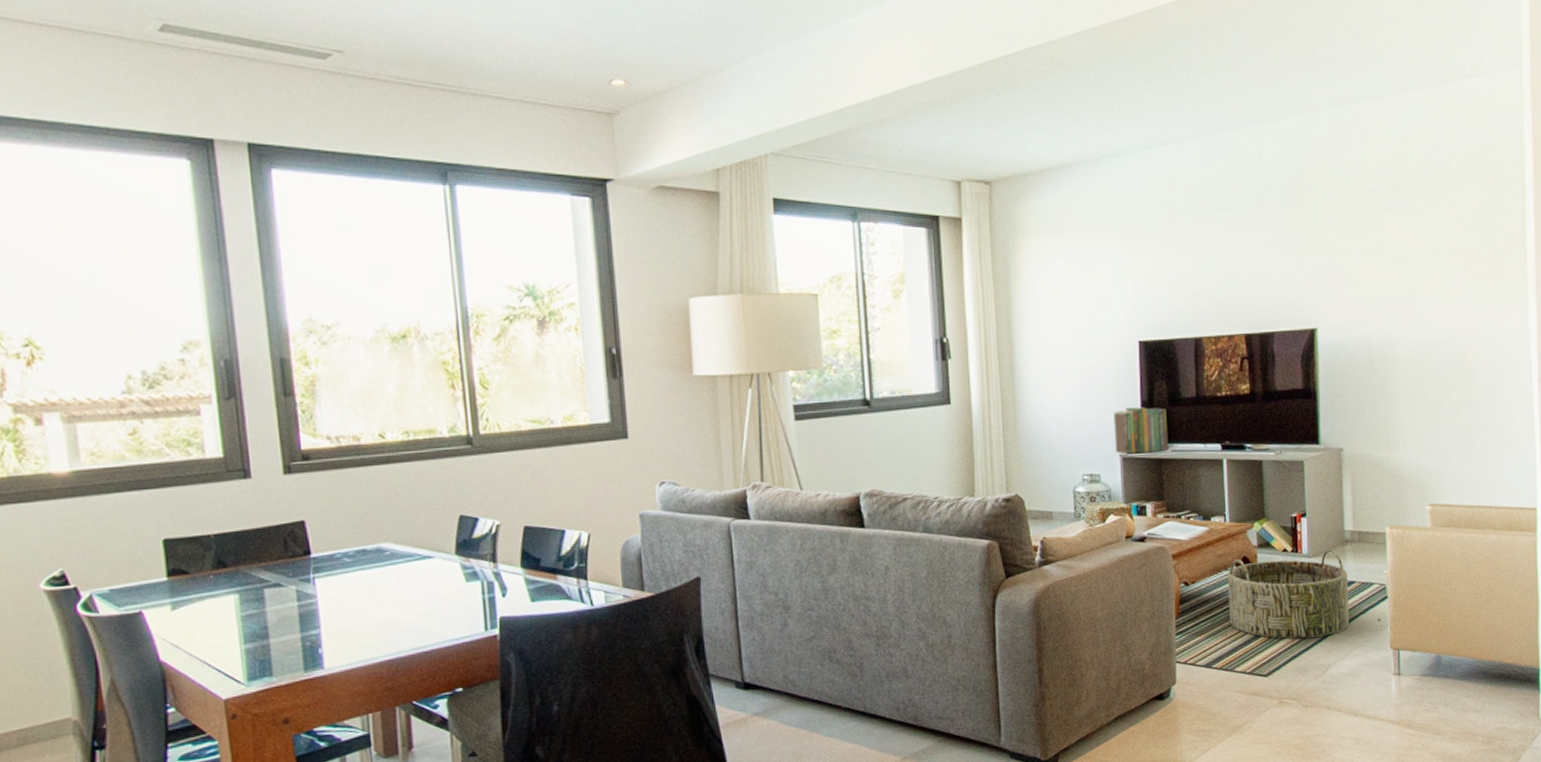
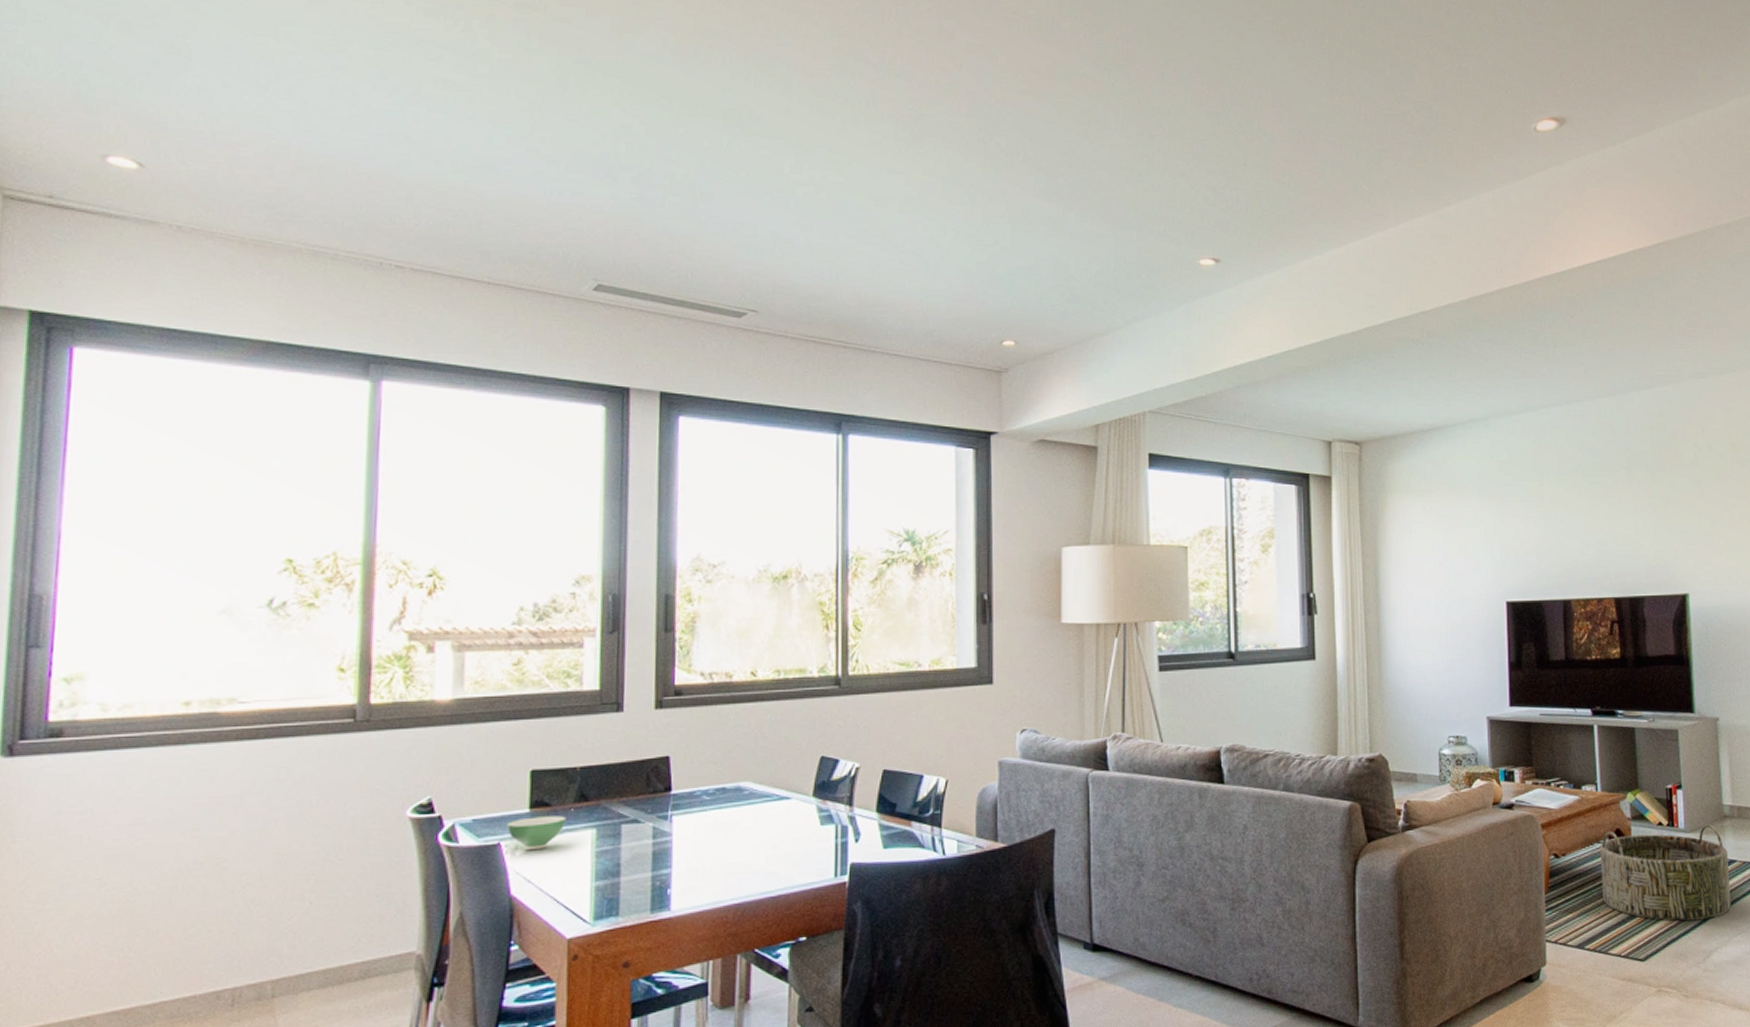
bowl: none [145,582,208,618] -> present [506,816,568,851]
books: present [1114,407,1169,455] -> none [1481,669,1537,717]

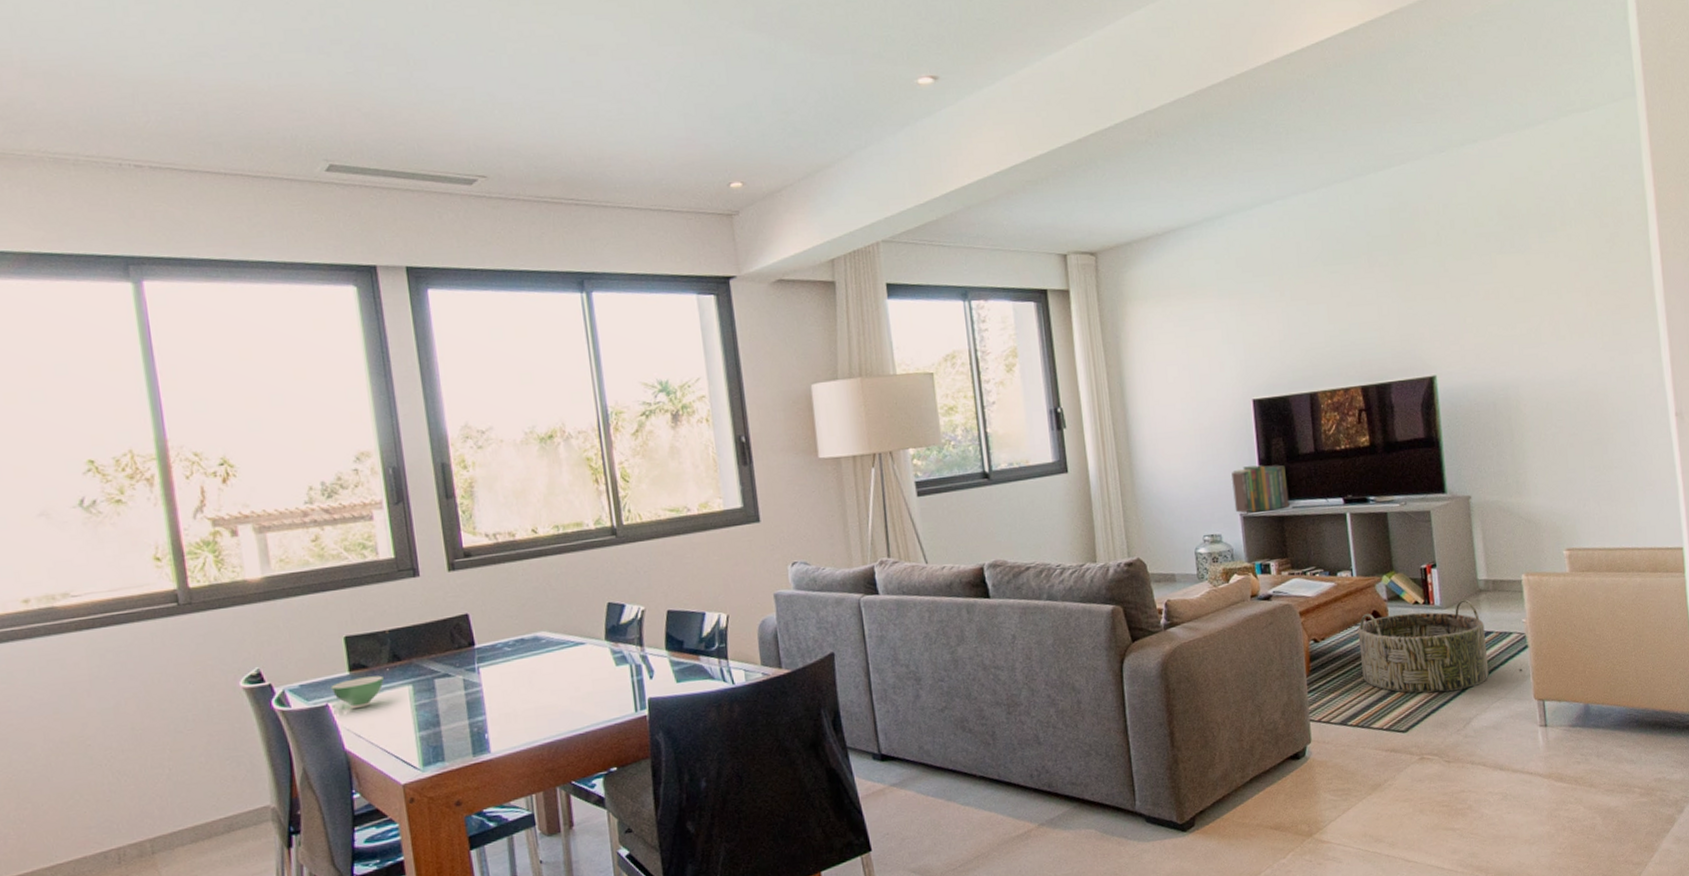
books: none [1481,669,1537,717] -> present [1231,465,1290,514]

